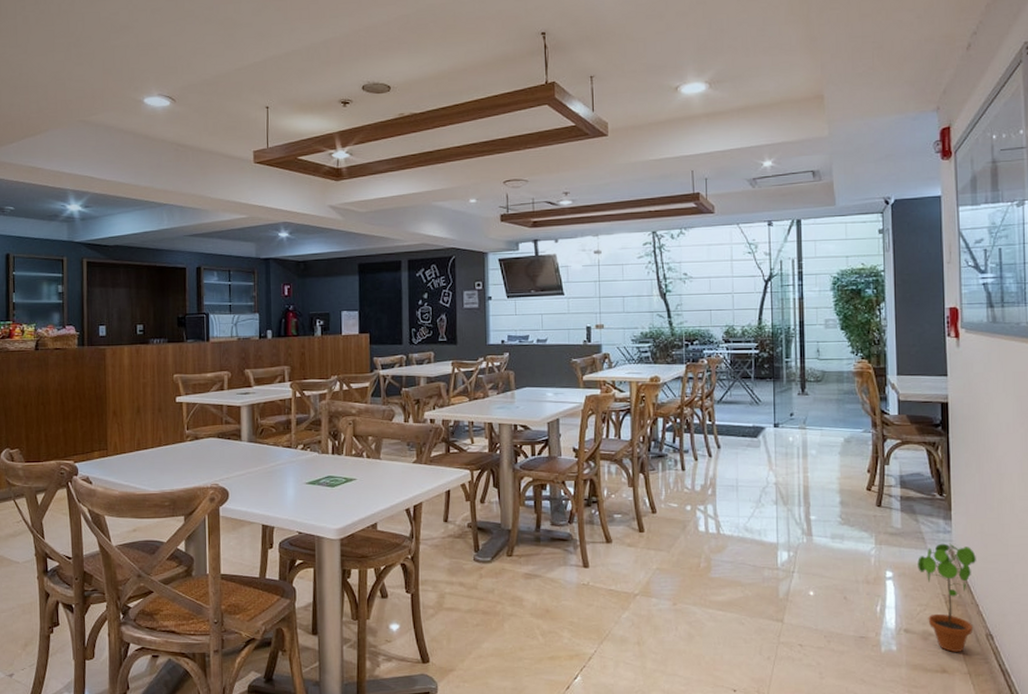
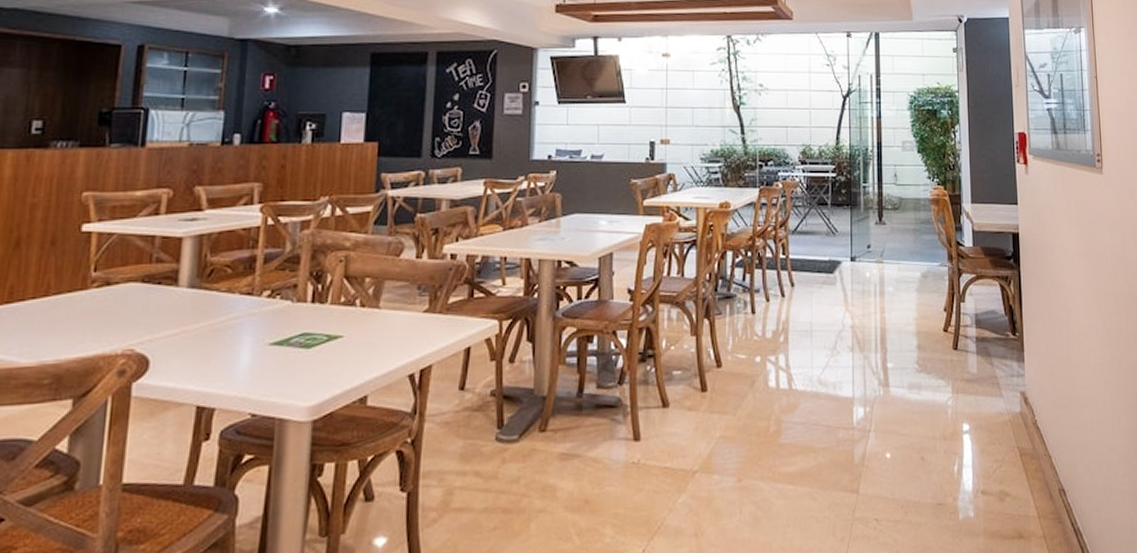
potted plant: present [917,543,976,652] -> none [993,388,1048,513]

